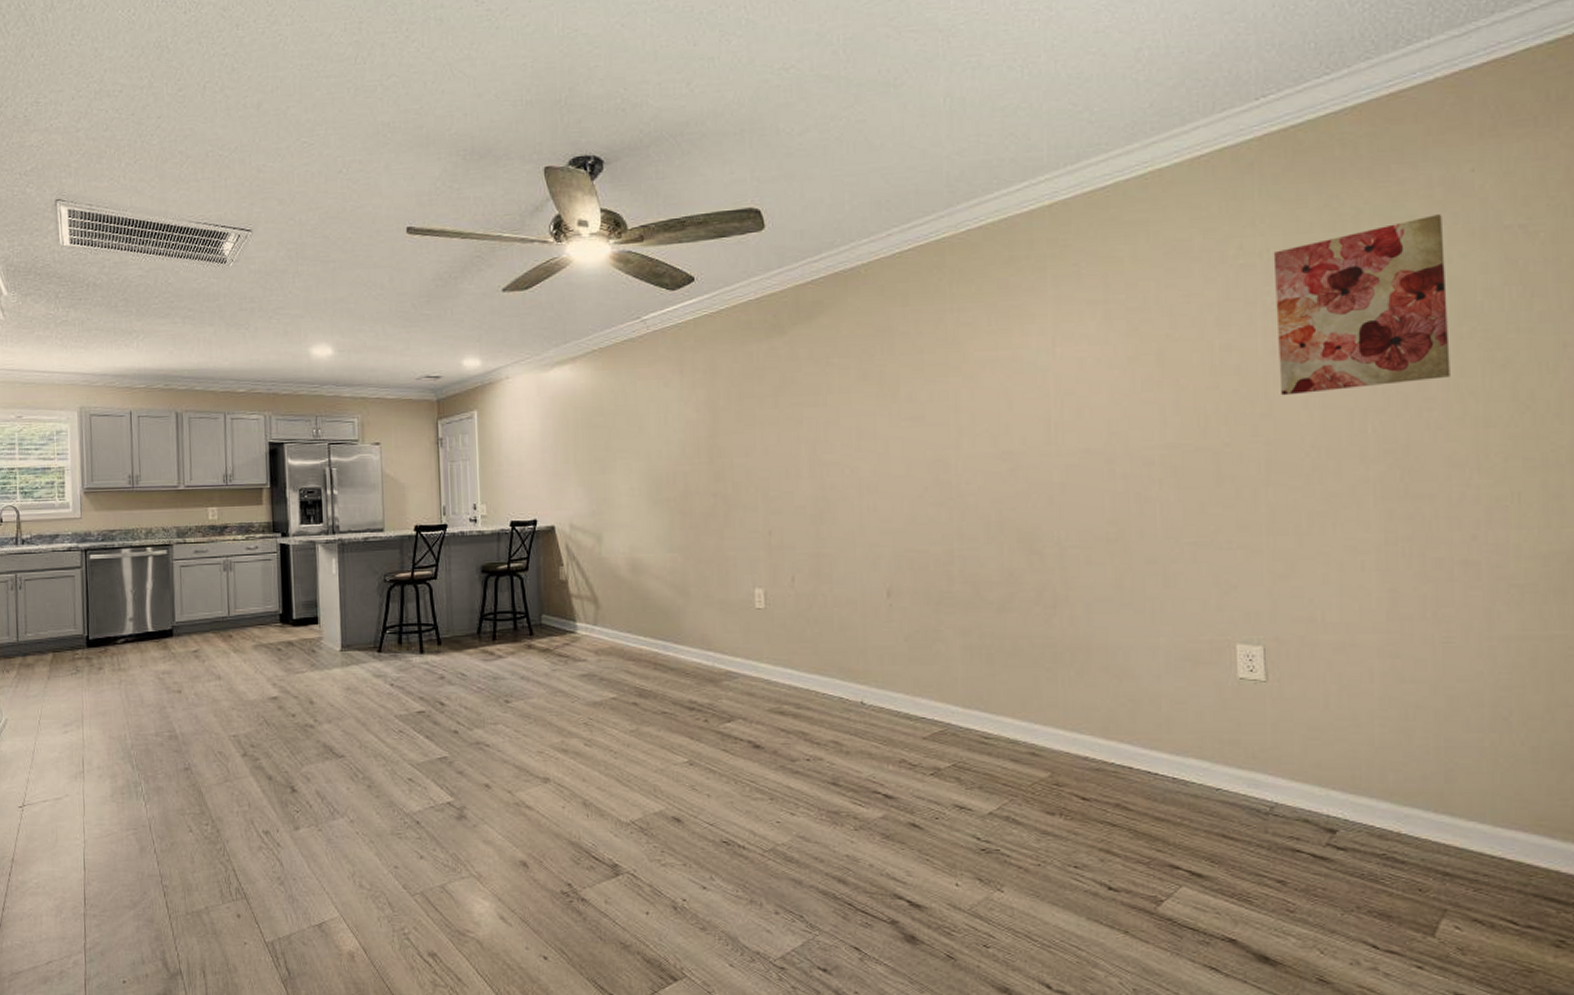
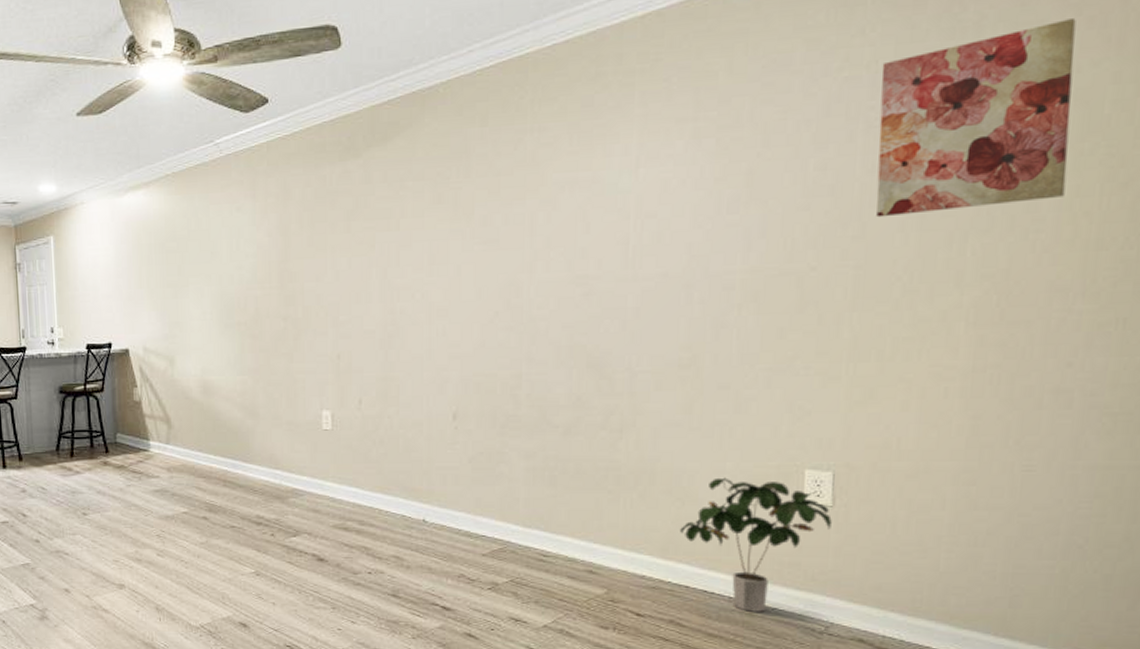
potted plant: none [1120,653,1267,793] -> present [680,477,832,612]

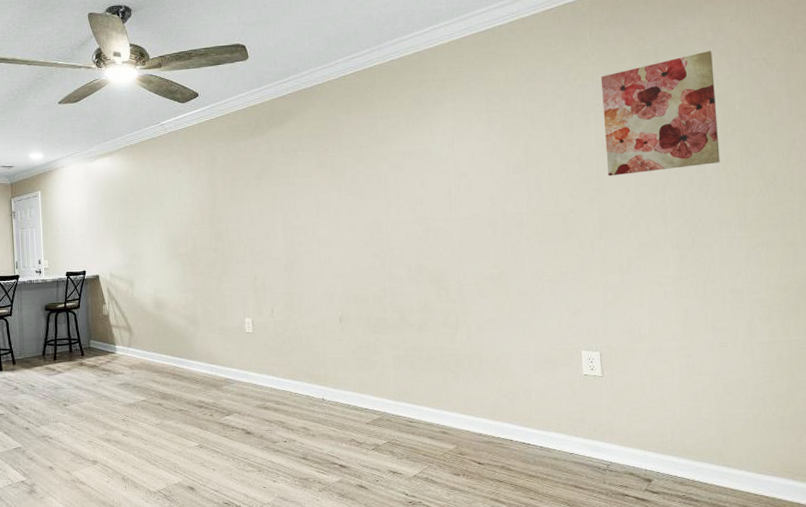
potted plant: present [680,477,832,612] -> none [503,358,603,457]

